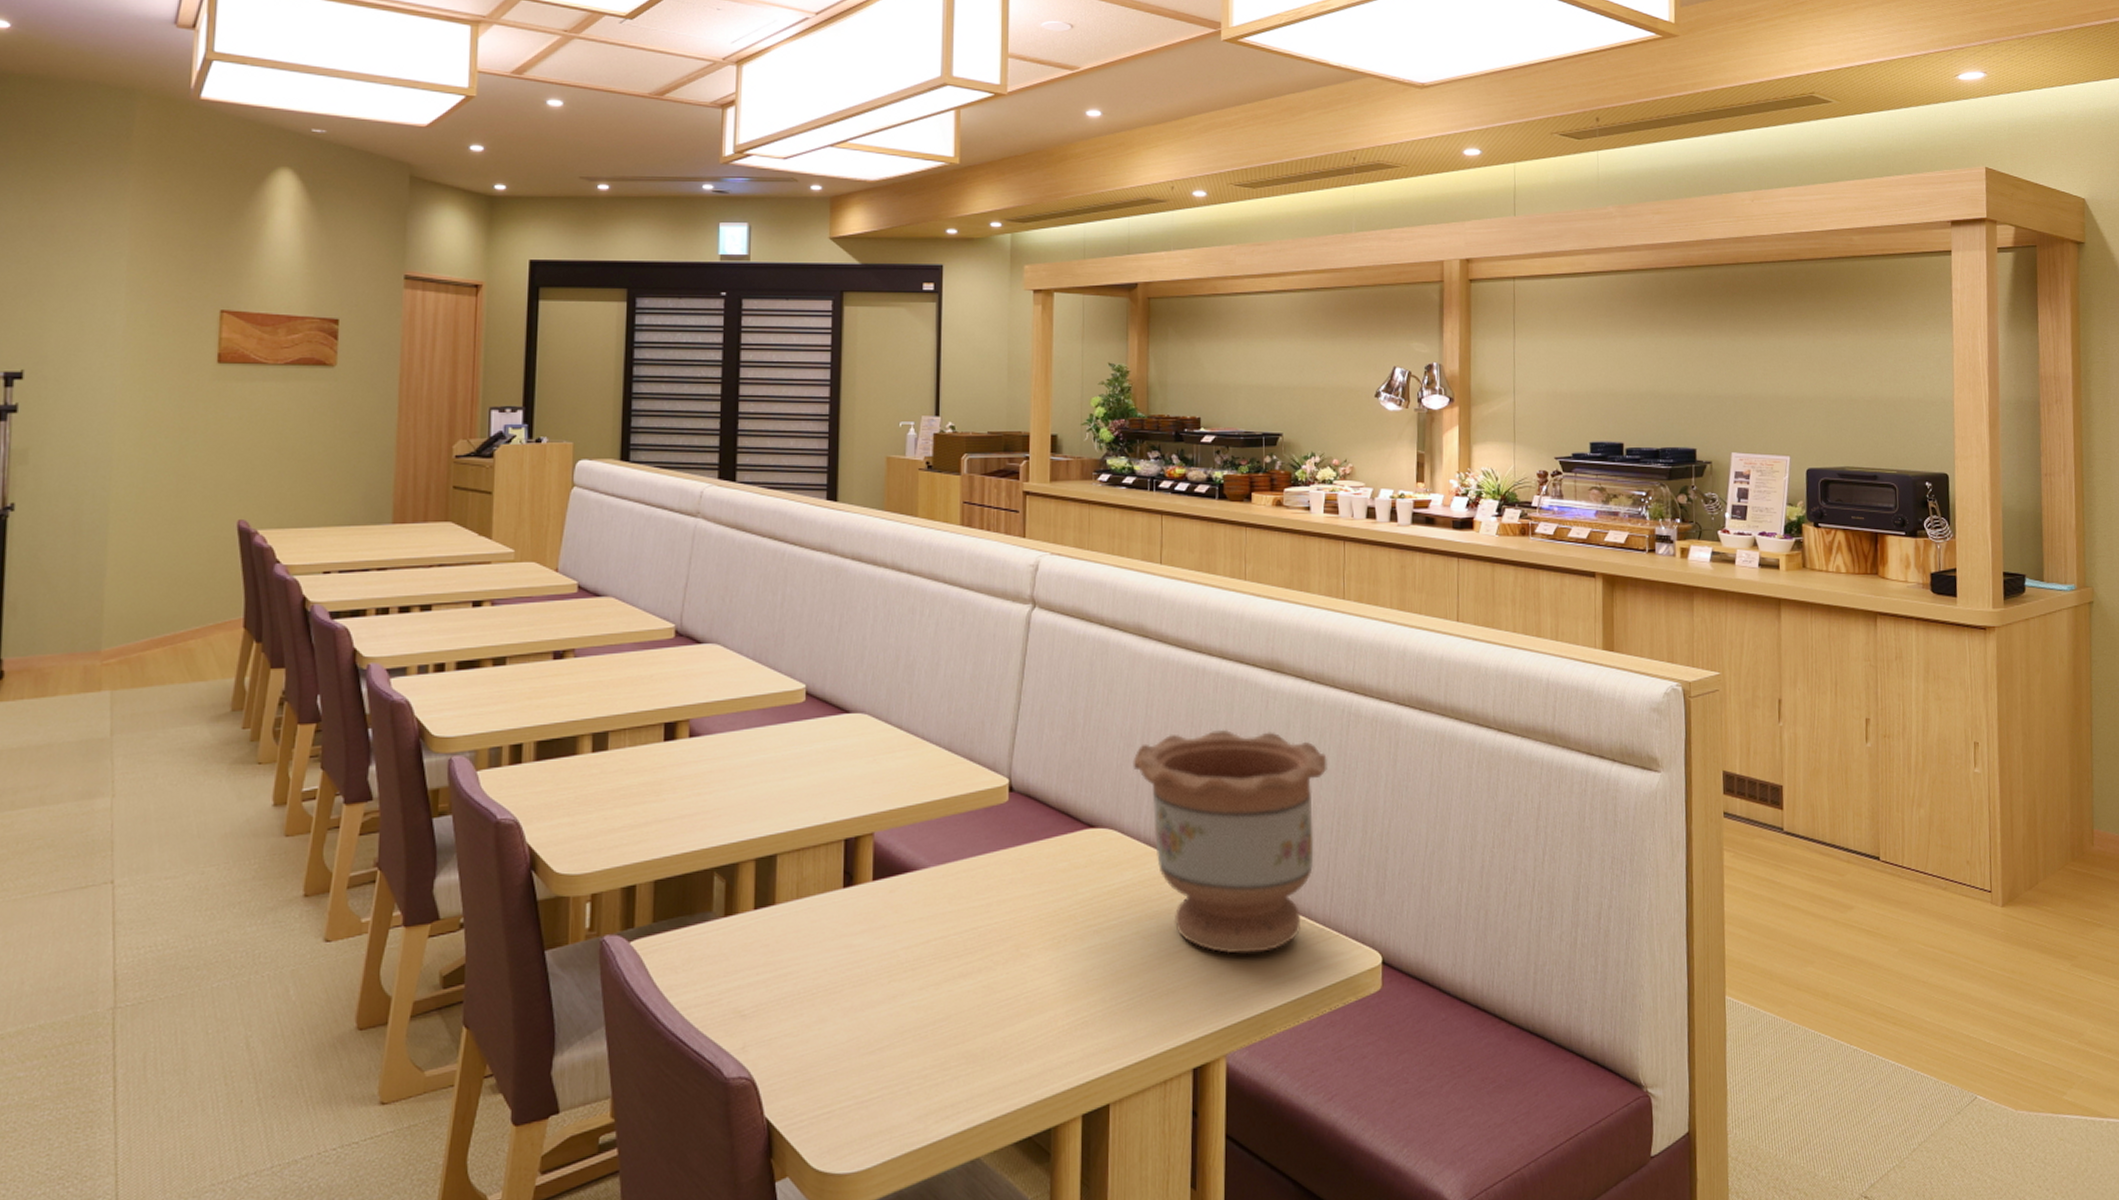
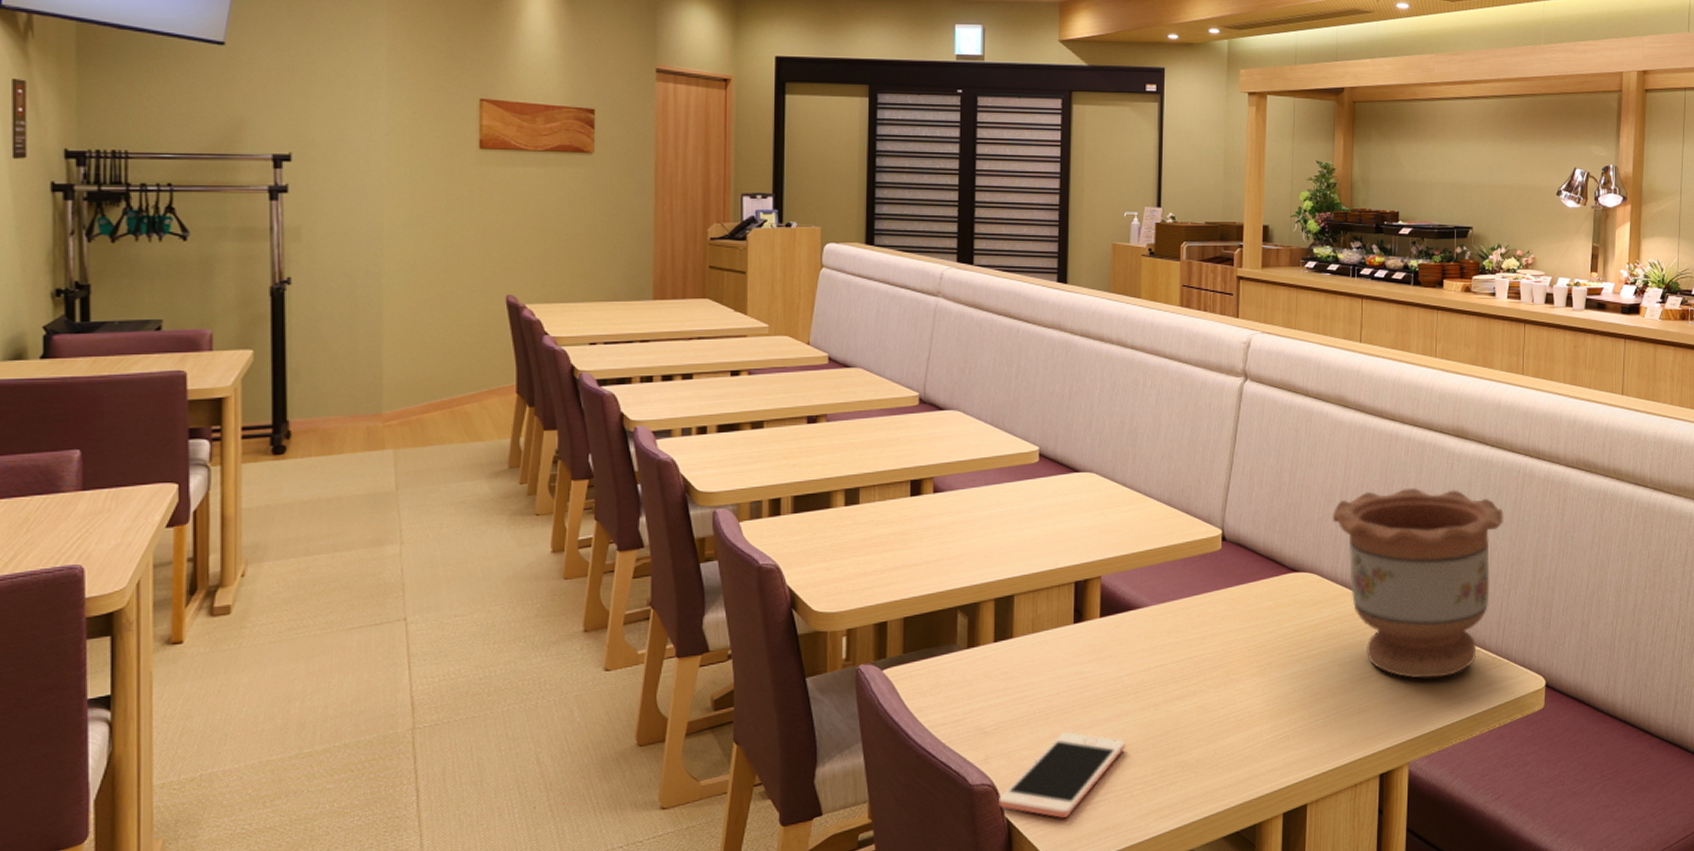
cell phone: none [758,1015,902,1120] -> present [999,732,1126,819]

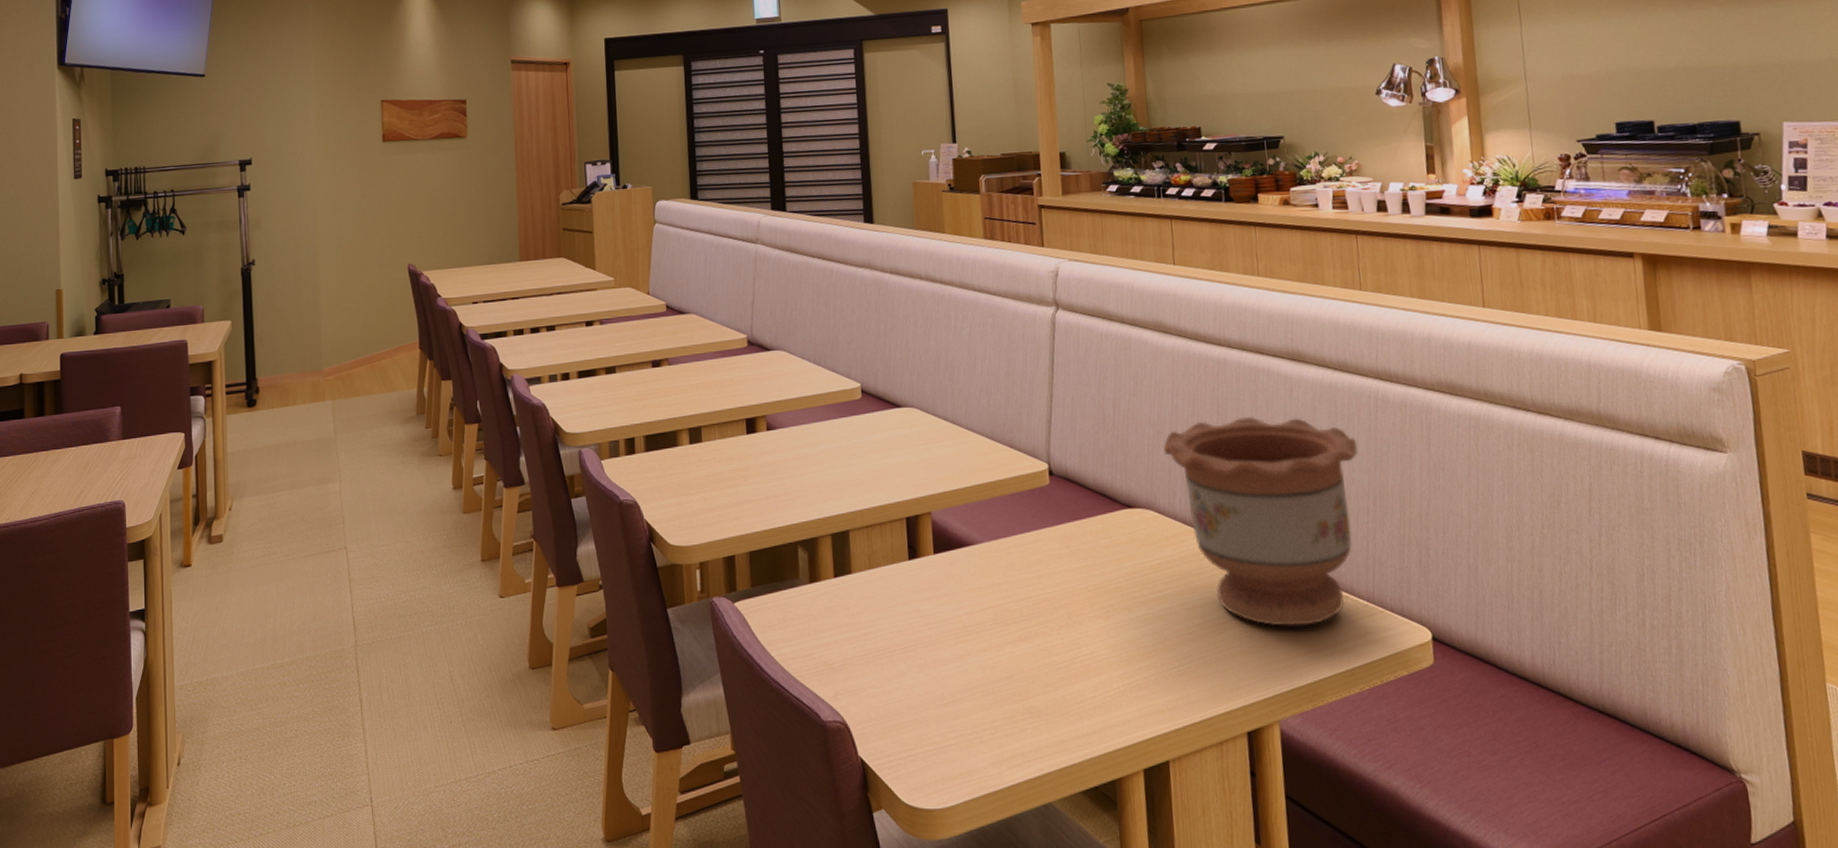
cell phone: present [999,732,1126,819] -> none [851,671,972,762]

